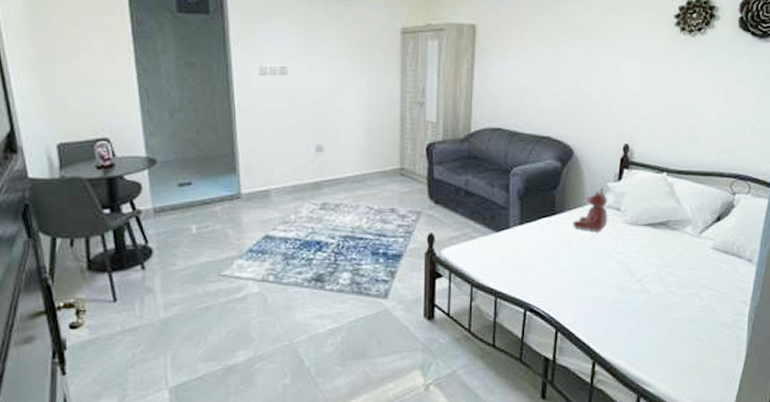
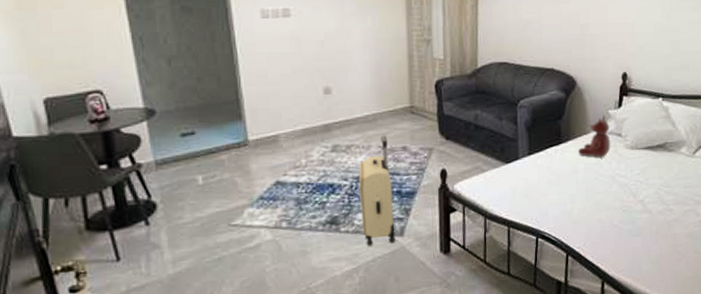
suitcase: none [346,196,379,306] -> present [359,135,396,246]

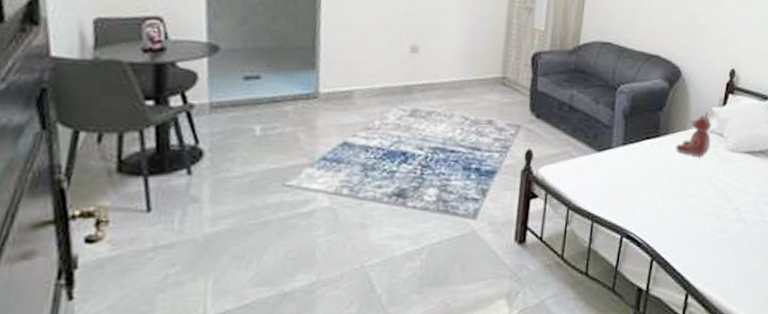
suitcase: present [359,135,396,246] -> none [432,105,473,226]

